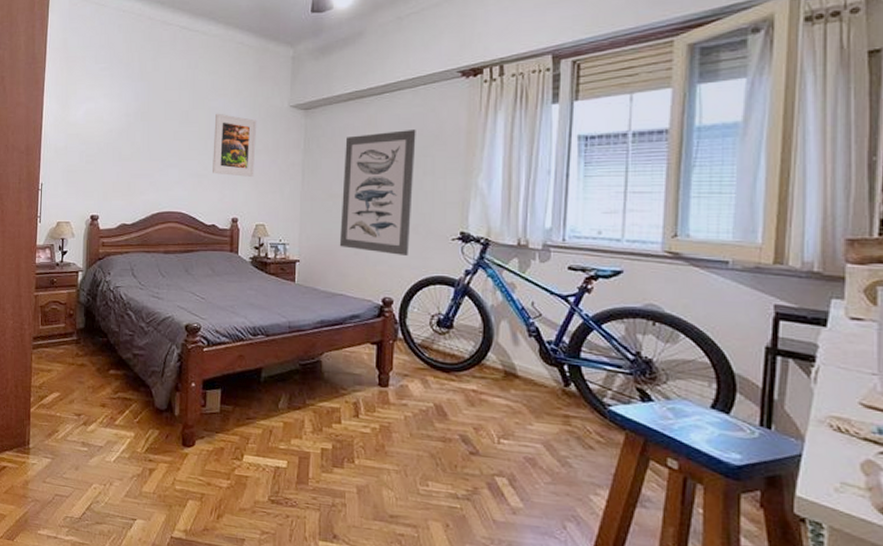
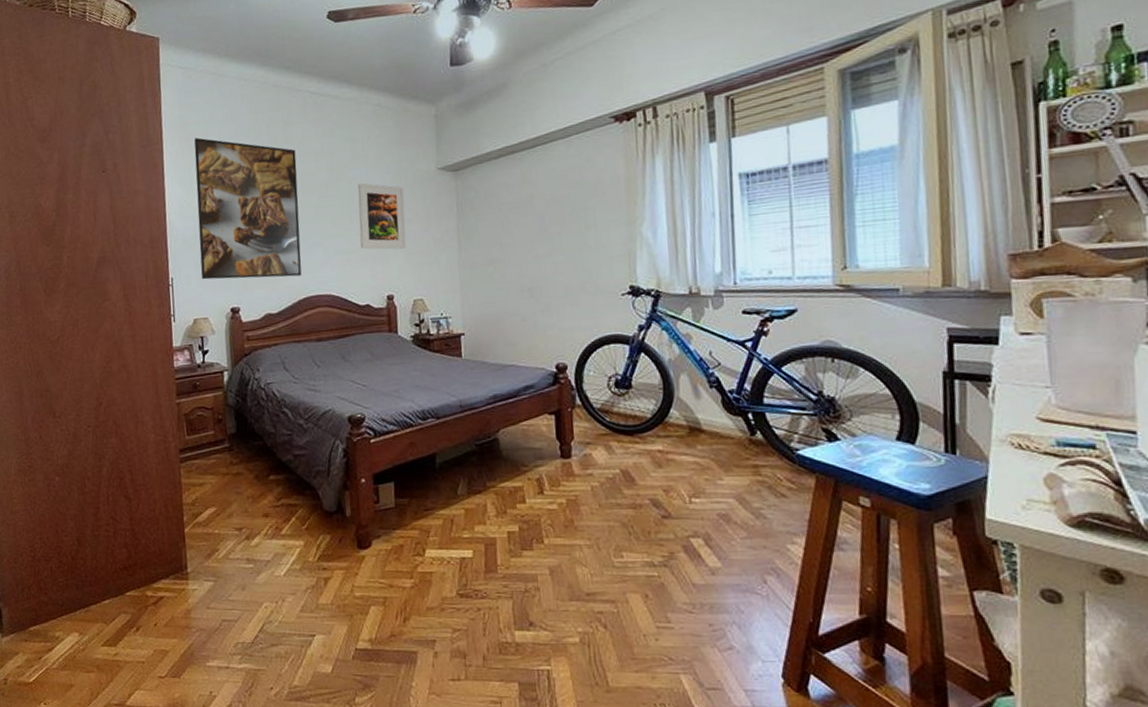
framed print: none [67,60,162,192] -> present [194,137,302,280]
wall art: present [339,130,416,255] -> none [500,182,579,317]

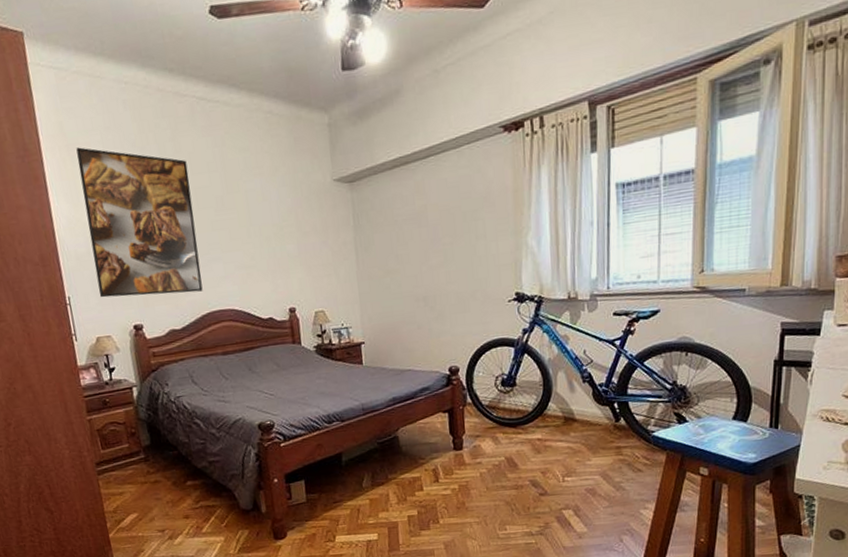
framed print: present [357,183,407,250] -> none [254,195,306,263]

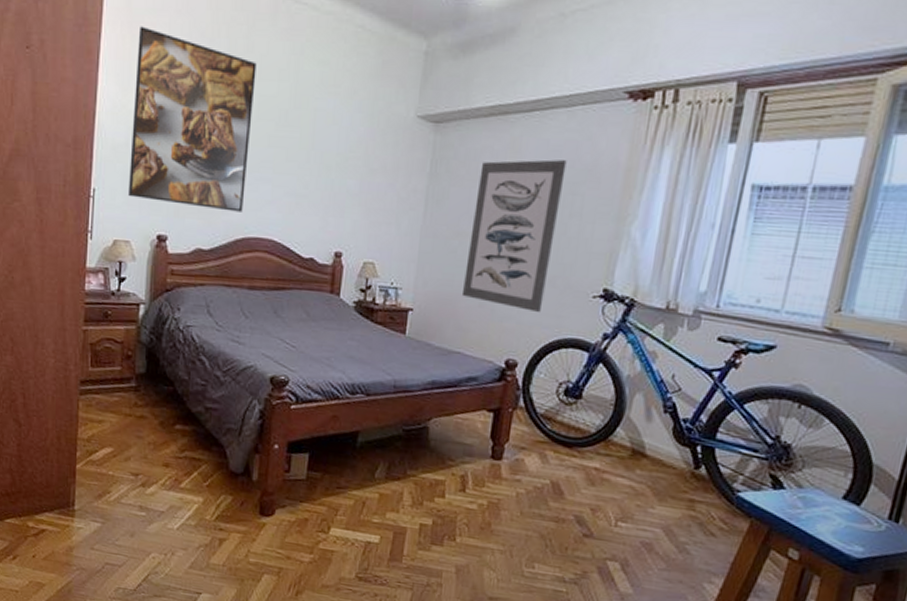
wall art: none [395,193,469,324] -> present [461,159,567,312]

